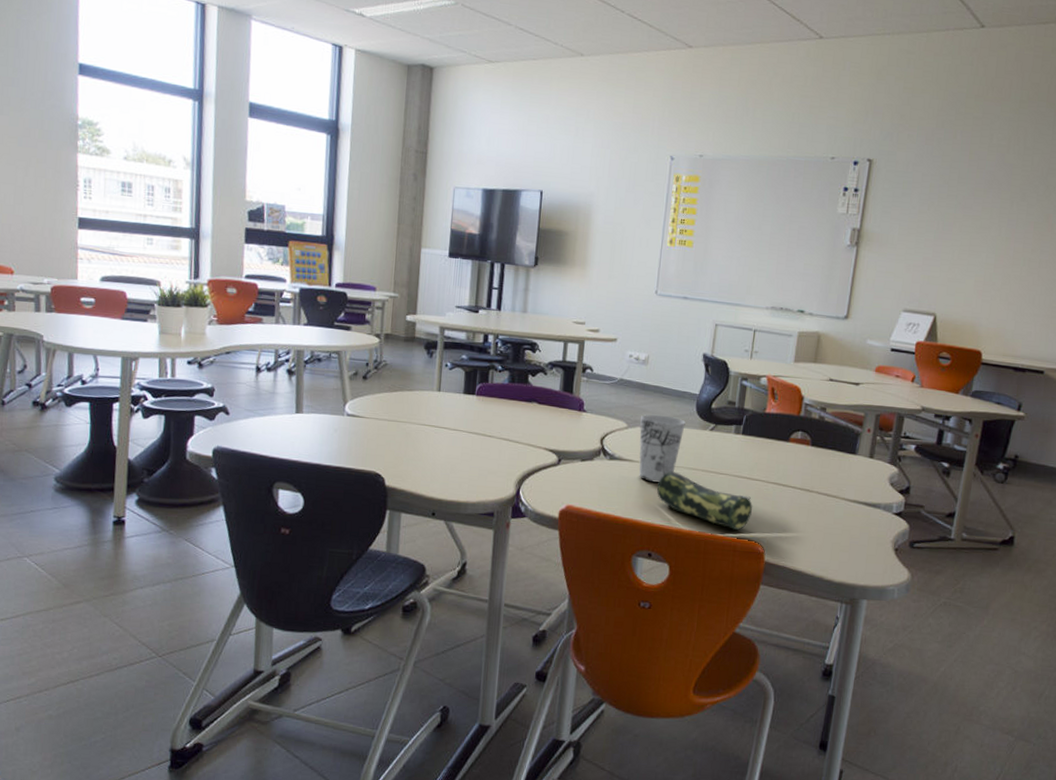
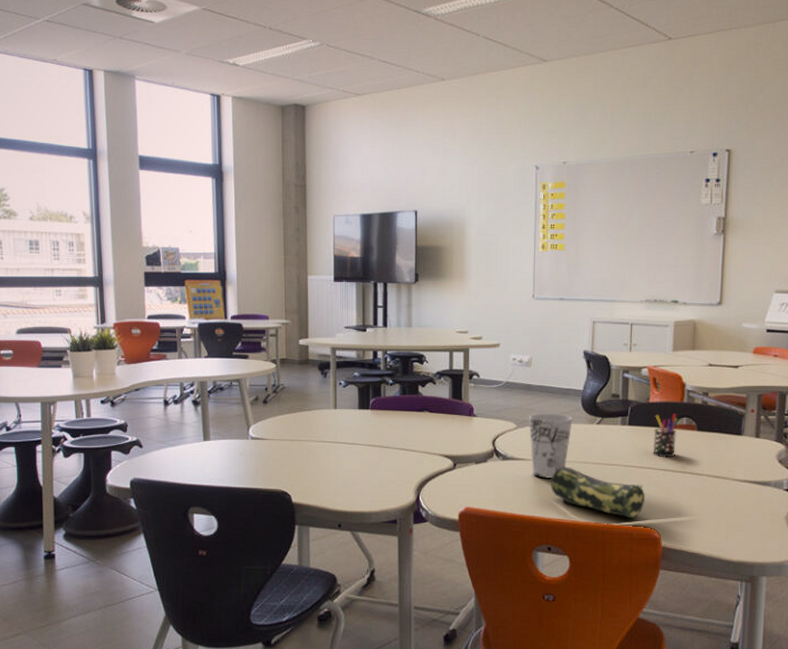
pen holder: none [764,426,793,471] -> present [653,413,678,458]

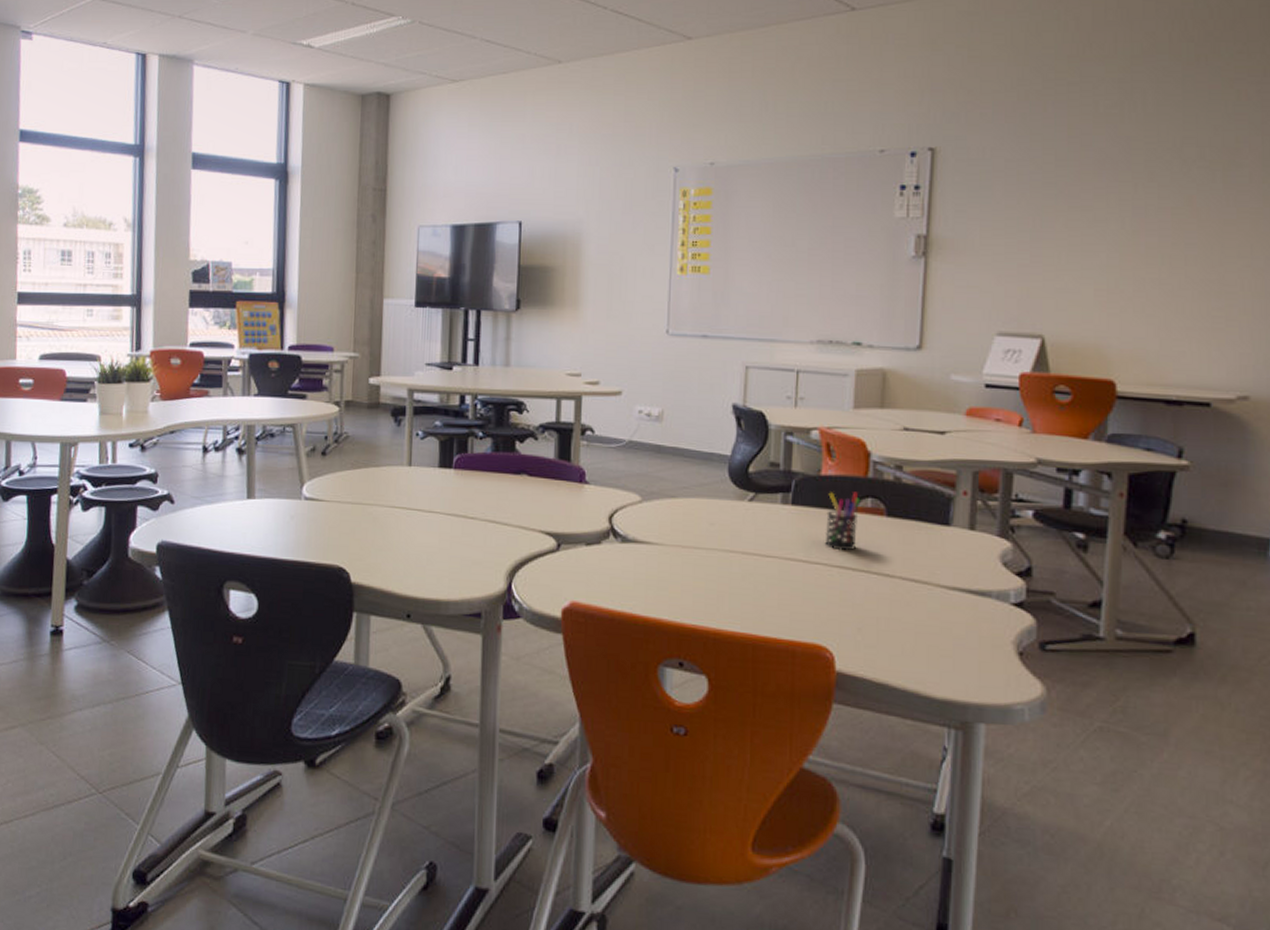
cup: present [529,413,573,479] -> none [657,483,716,571]
pencil case: present [551,467,645,518] -> none [685,555,813,630]

